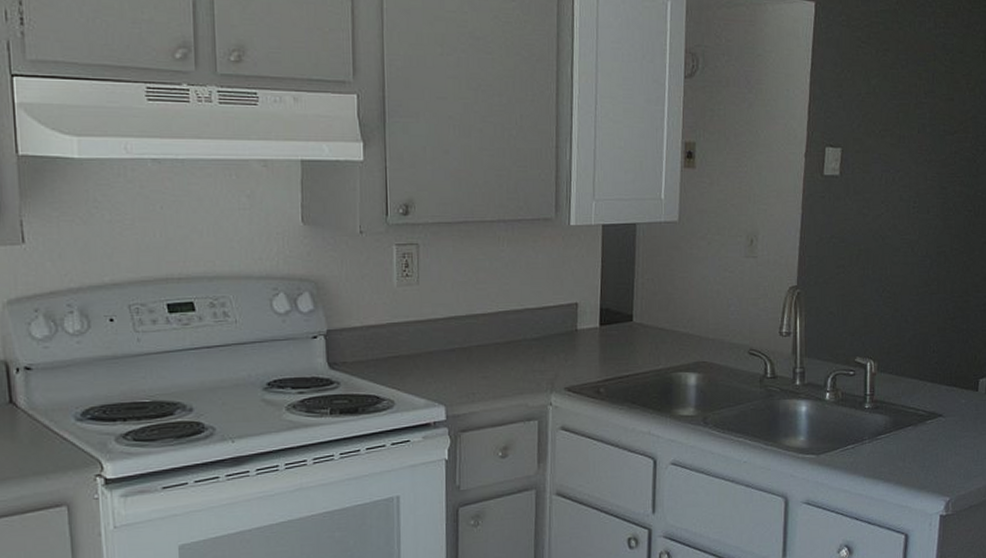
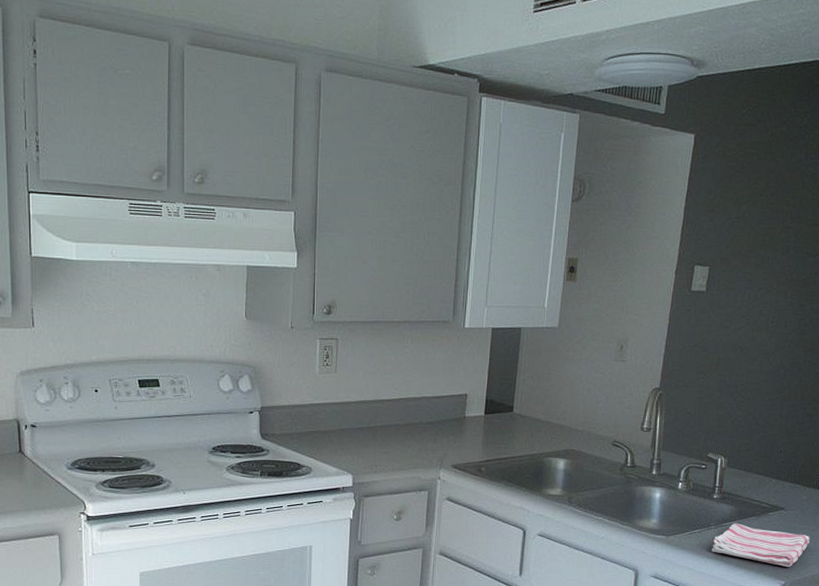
dish towel: none [868,435,972,481] -> present [712,523,810,567]

